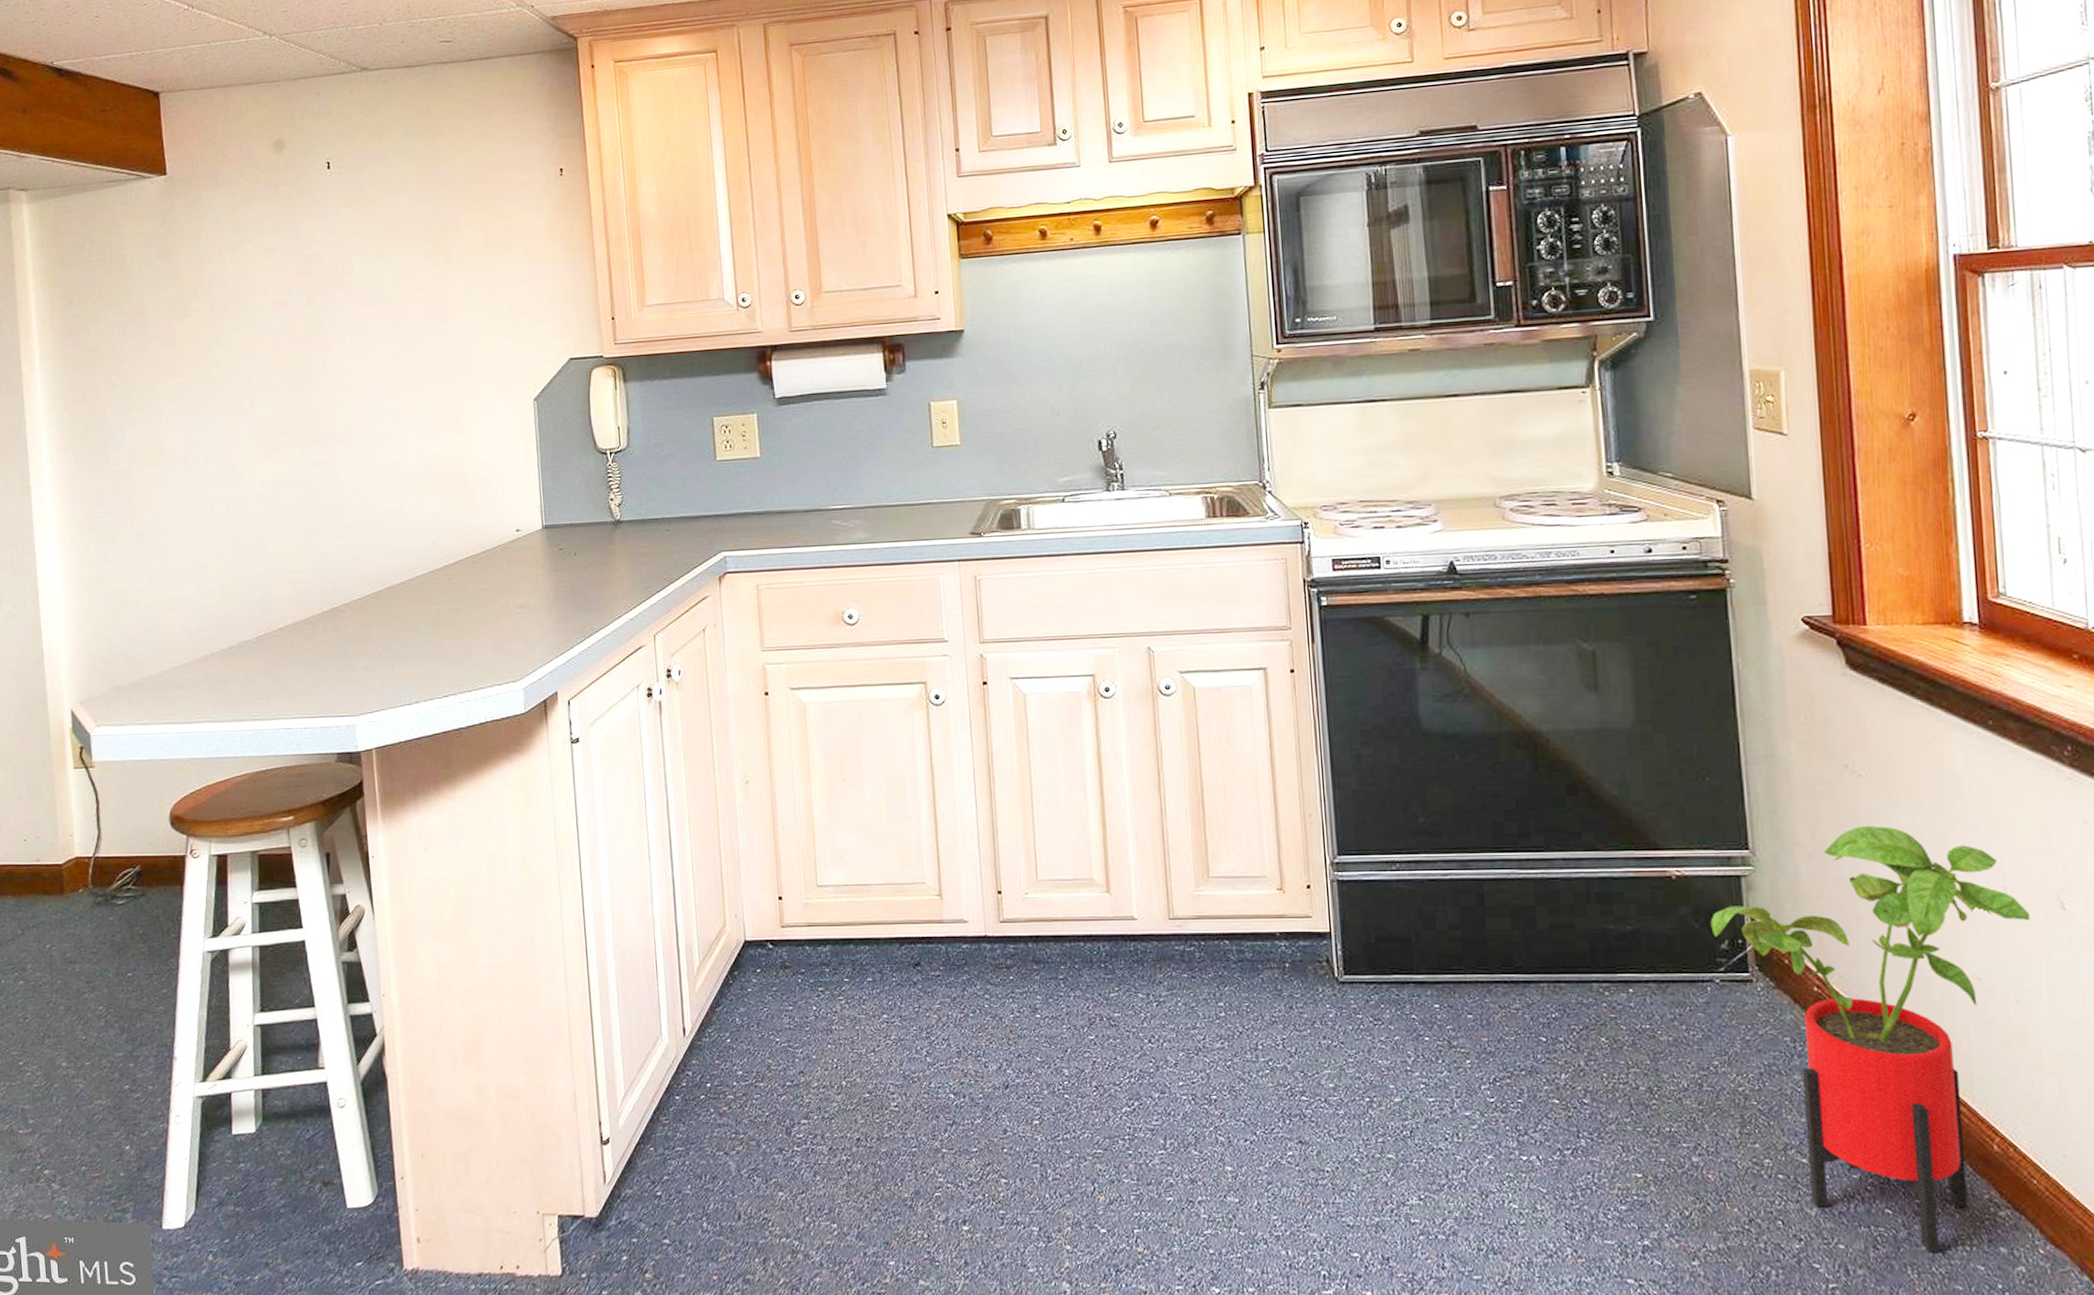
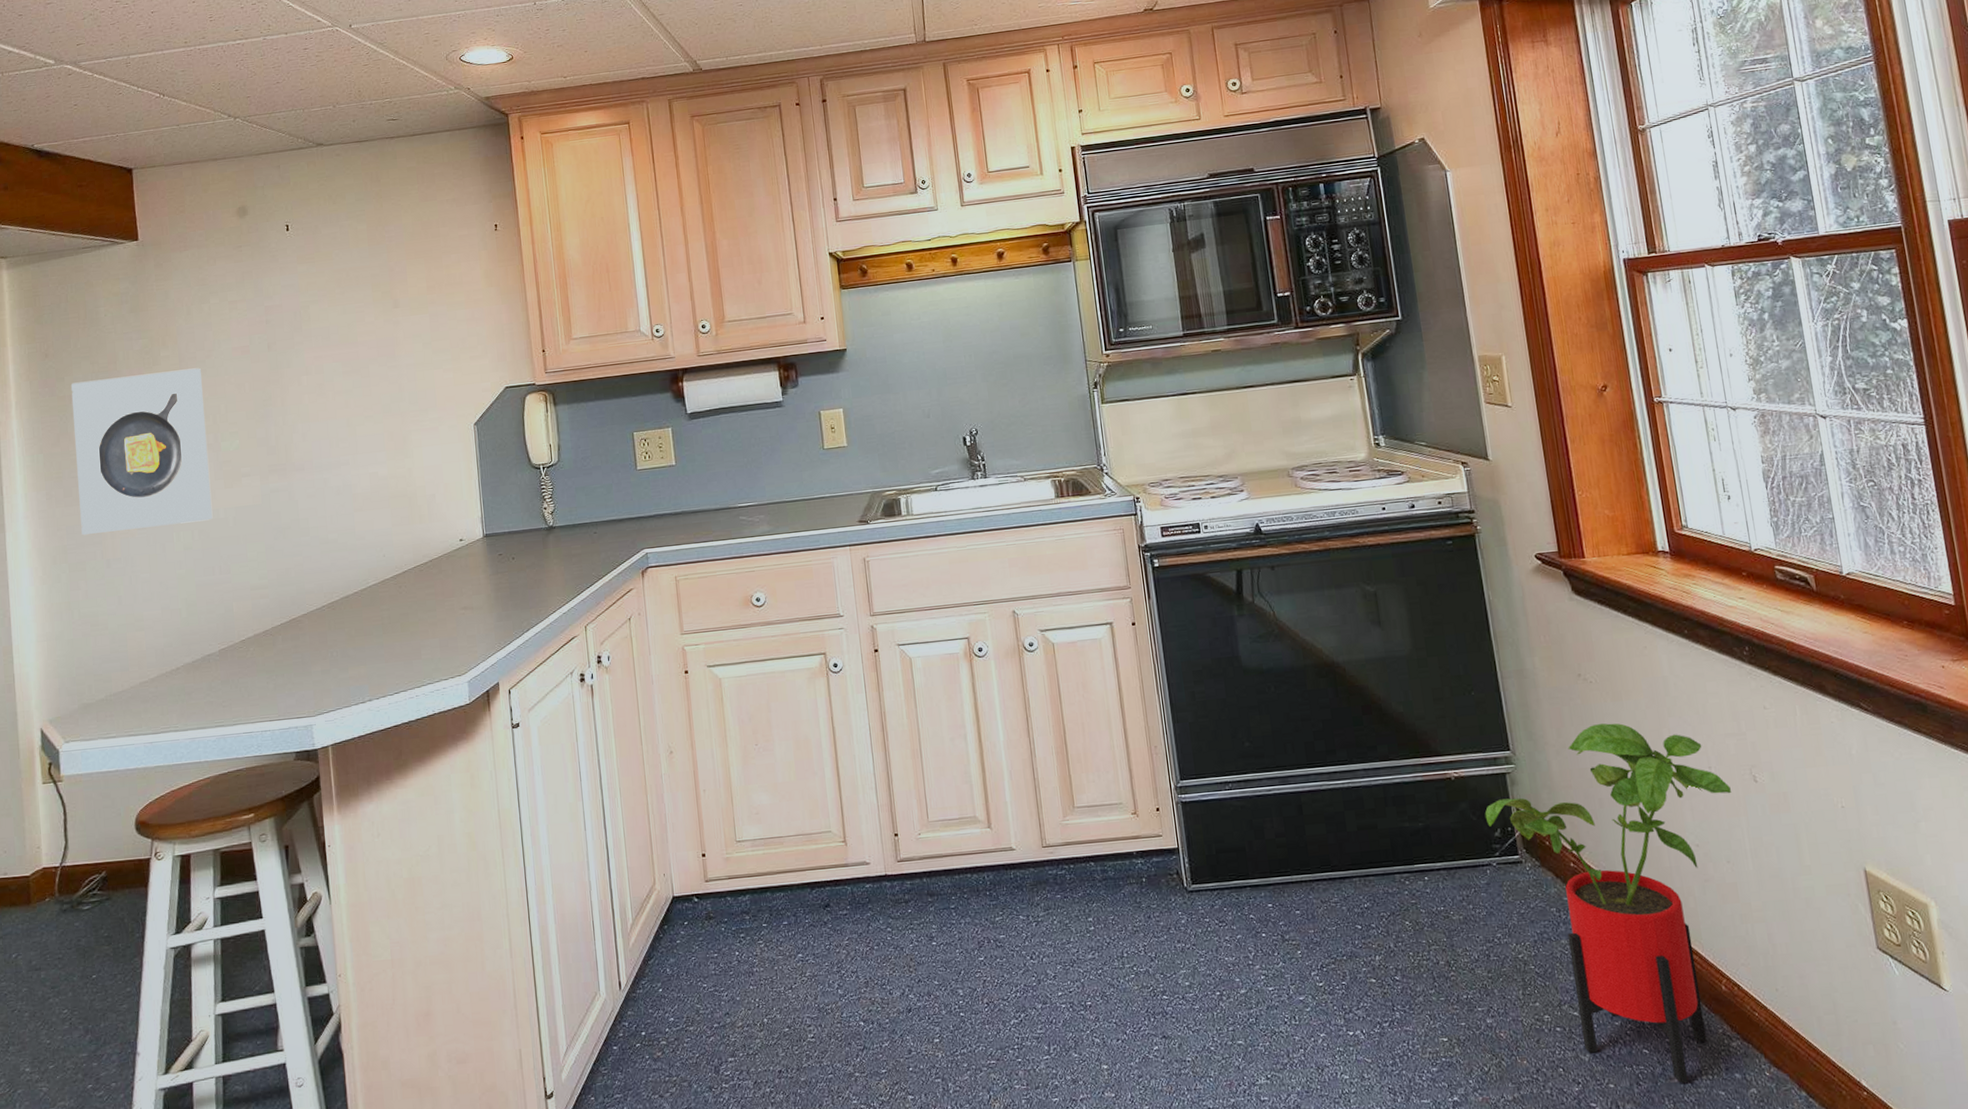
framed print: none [96,322,249,504] -> present [70,368,213,536]

